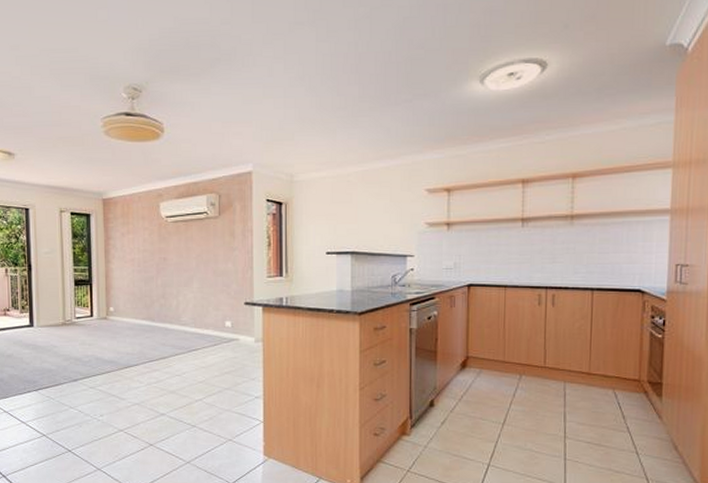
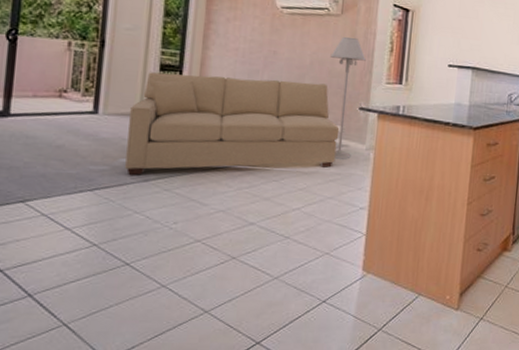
sofa: none [57,283,229,376] -> present [125,72,340,175]
floor lamp: none [213,237,246,352] -> present [330,37,366,160]

